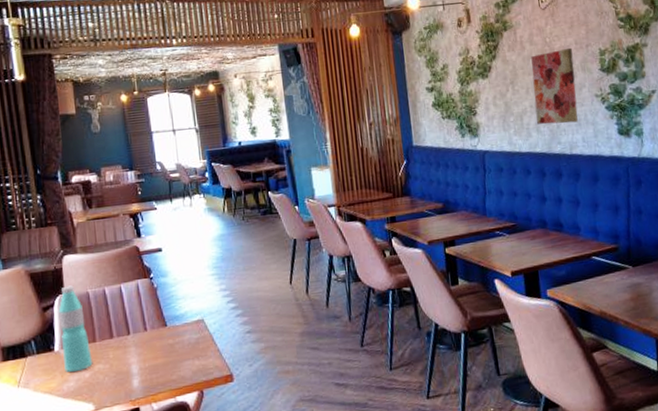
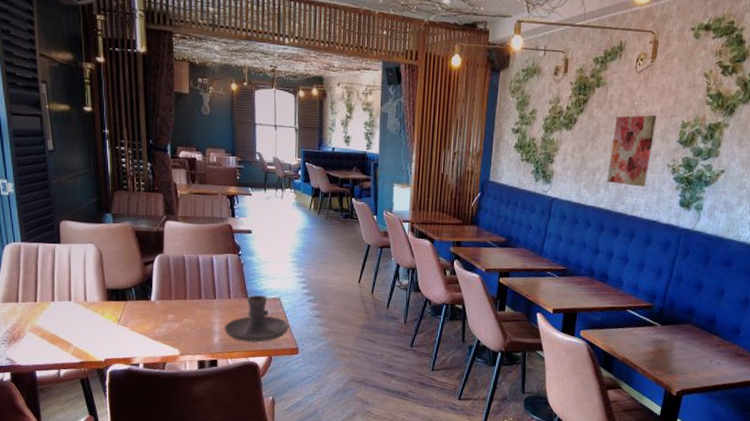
water bottle: present [58,285,93,373] -> none [157,247,182,321]
candle holder: none [143,320,219,380] -> present [224,295,290,343]

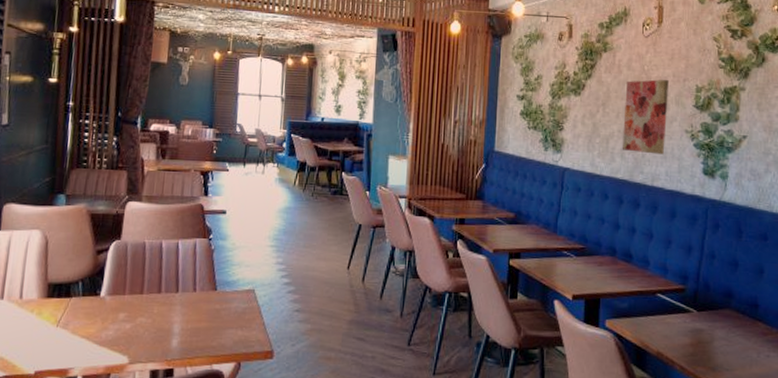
candle holder: present [224,295,290,343] -> none [186,287,264,345]

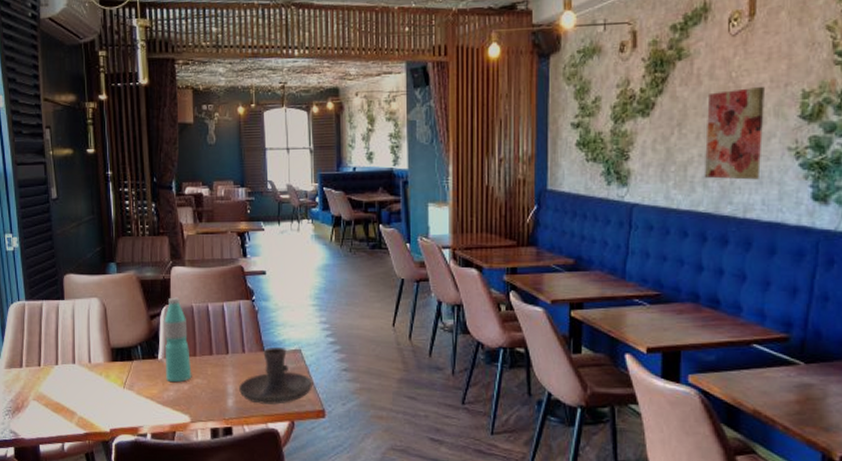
water bottle: none [106,232,137,322] -> present [164,297,192,383]
candle holder: none [186,287,264,345] -> present [239,348,314,405]

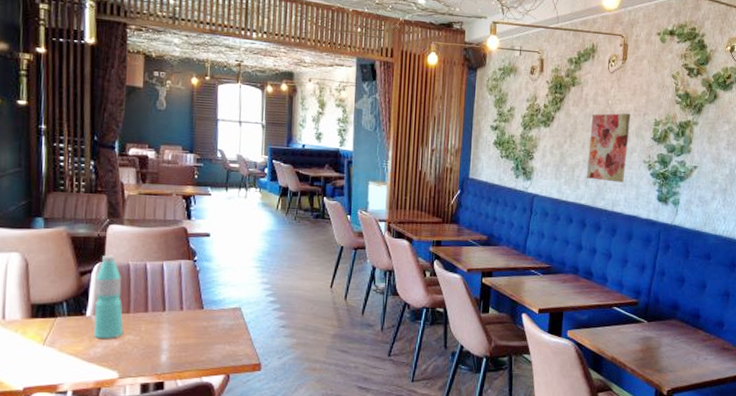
candle holder: present [239,348,314,405] -> none [174,305,251,359]

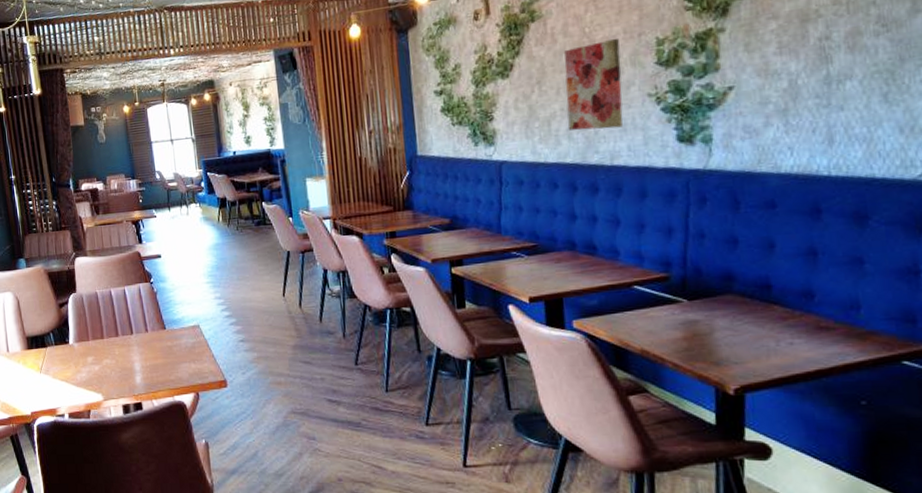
water bottle: present [94,254,124,339] -> none [72,285,102,365]

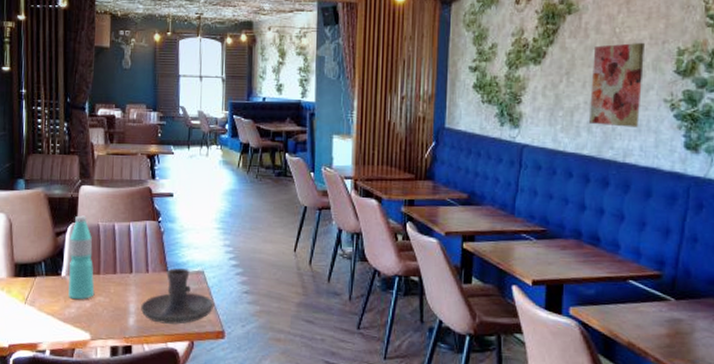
water bottle: none [72,285,102,365] -> present [68,215,95,300]
candle holder: none [145,324,214,379] -> present [141,268,215,325]

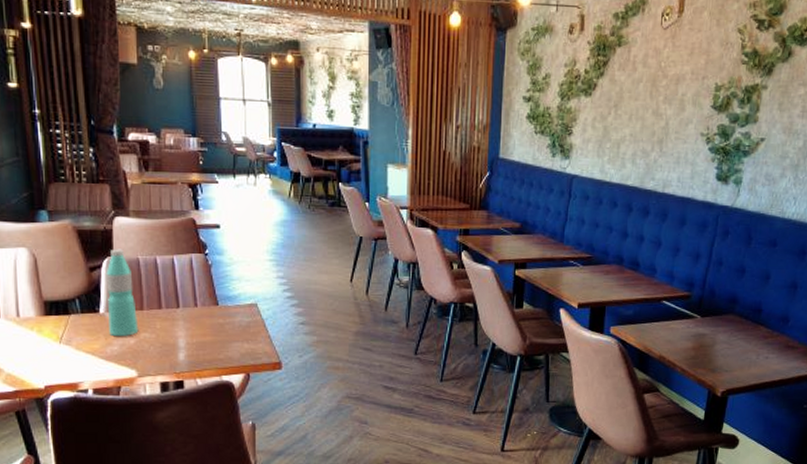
candle holder: present [141,268,215,325] -> none [191,302,270,358]
wall art: present [588,43,644,128] -> none [633,77,686,160]

